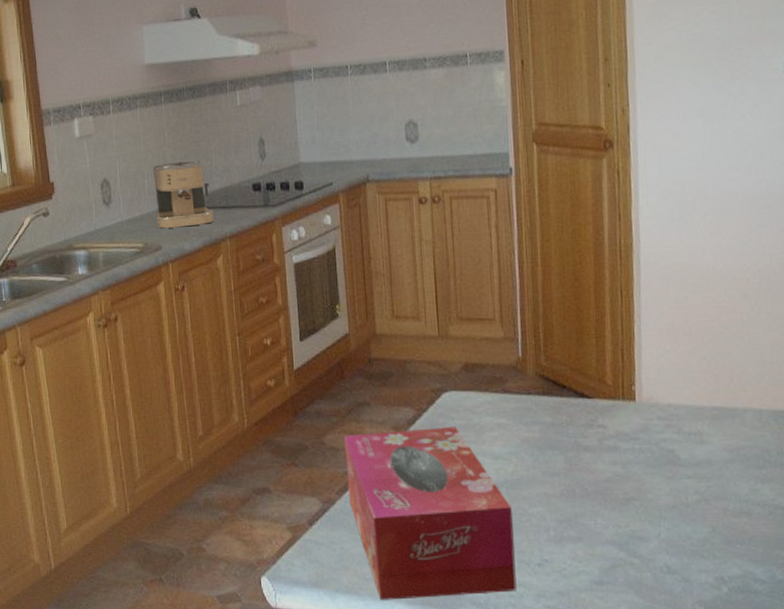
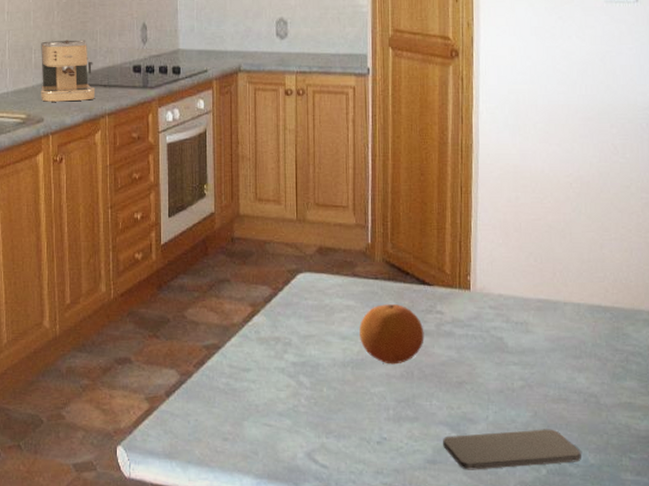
tissue box: present [344,427,517,600] -> none [204,307,357,473]
fruit: none [513,420,586,483] -> present [359,304,424,365]
smartphone: none [610,544,768,590] -> present [443,429,581,470]

